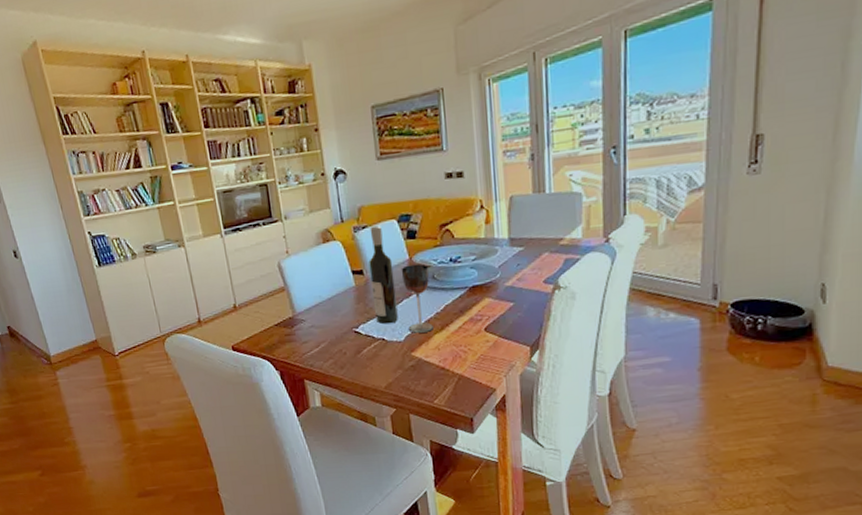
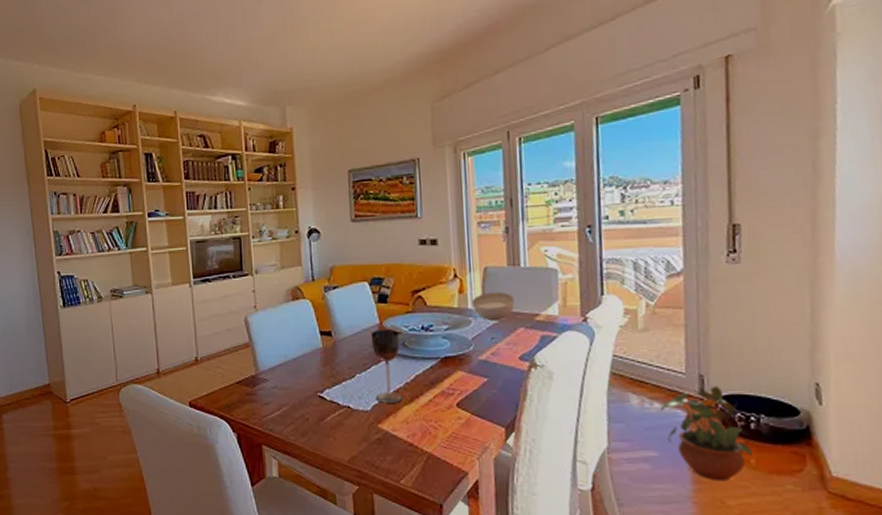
bottle: present [369,225,398,325] -> none [338,287,366,391]
bowl: none [498,219,540,249] -> present [471,291,515,322]
potted plant: none [676,293,757,379] -> present [661,385,752,481]

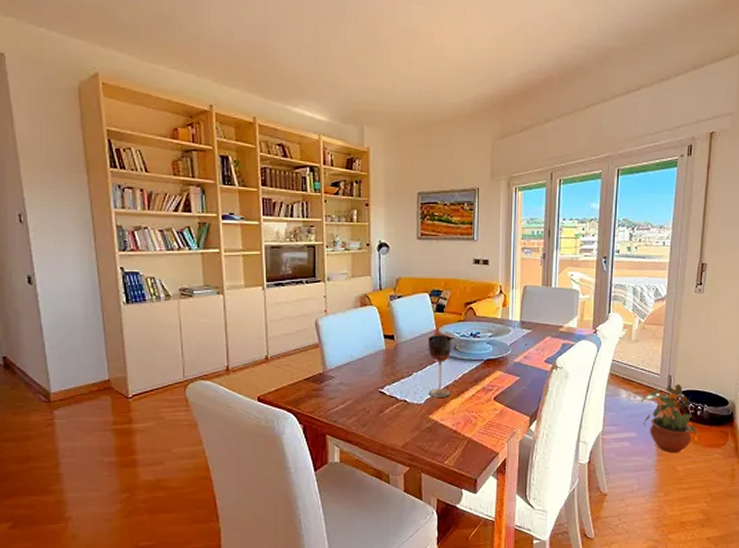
bowl: present [471,291,515,322] -> none [512,306,545,331]

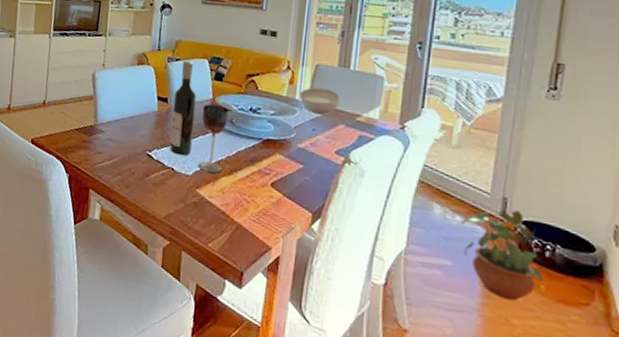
bottle: none [400,297,421,387] -> present [169,60,197,156]
bowl: none [512,306,545,331] -> present [299,87,339,115]

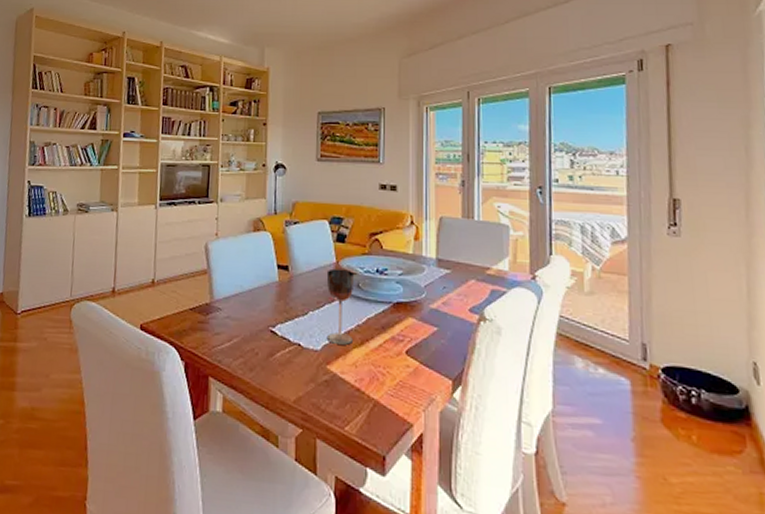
bottle: present [169,60,197,156] -> none [294,223,319,329]
bowl: present [299,87,339,115] -> none [426,241,467,271]
potted plant: present [462,209,543,301] -> none [605,355,693,457]

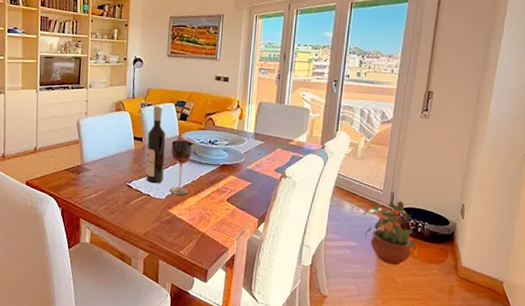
bottle: none [294,223,319,329] -> present [145,105,166,184]
potted plant: none [605,355,693,457] -> present [364,200,416,265]

